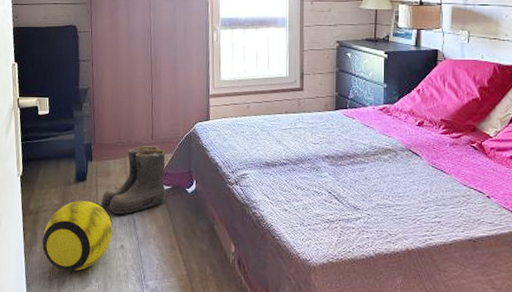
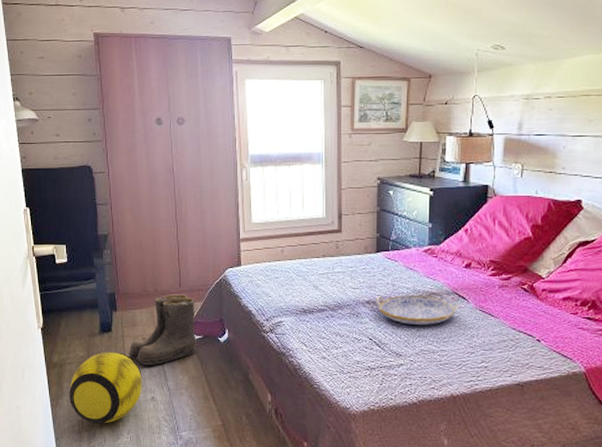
serving tray: none [335,151,413,180] -> present [376,295,459,325]

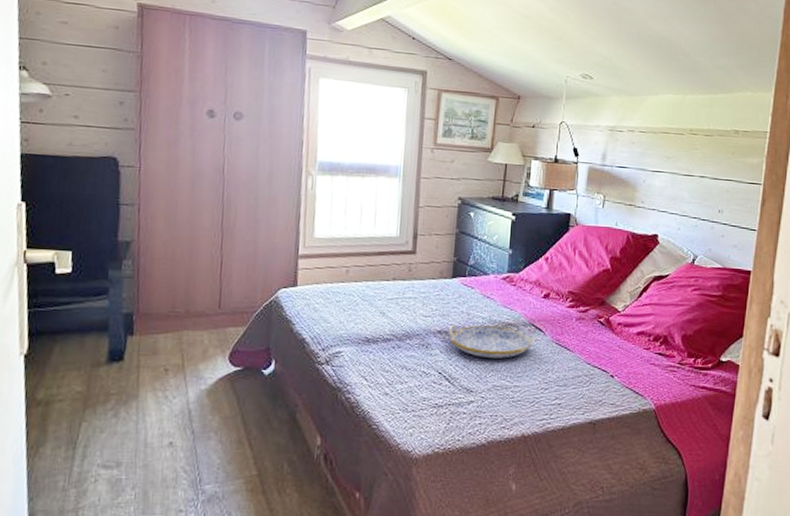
ball: present [69,352,142,424] -> none [54,386,159,478]
boots: present [128,294,197,365] -> none [143,316,237,403]

